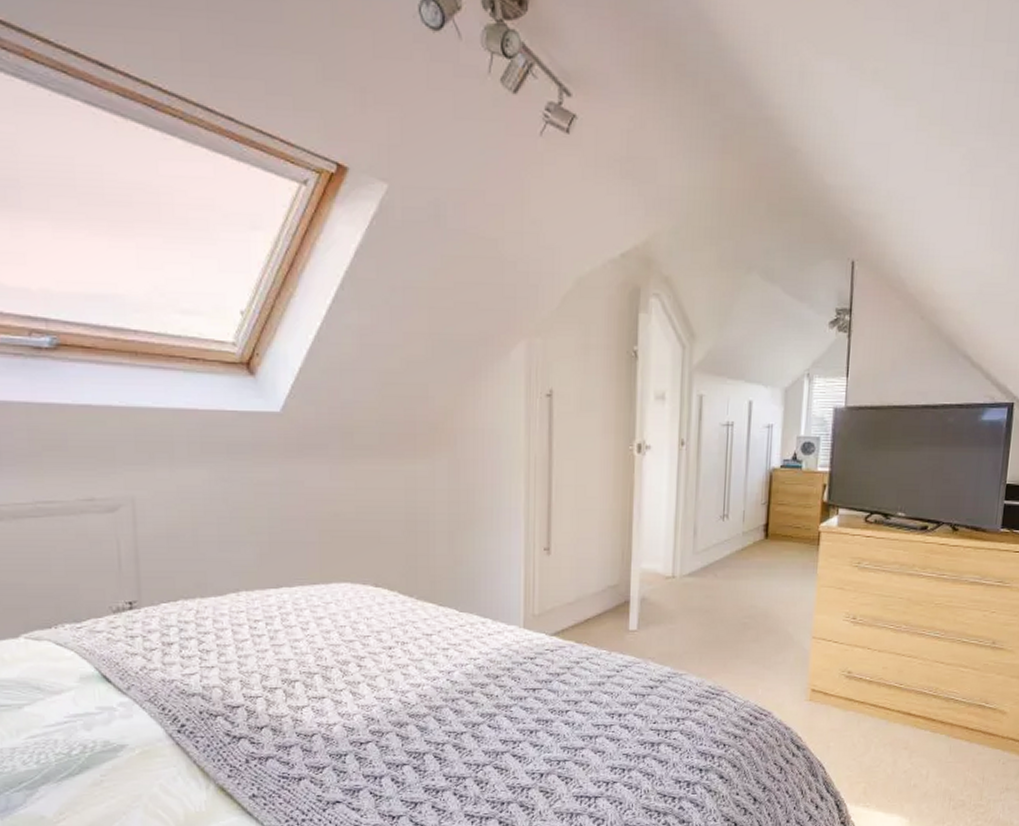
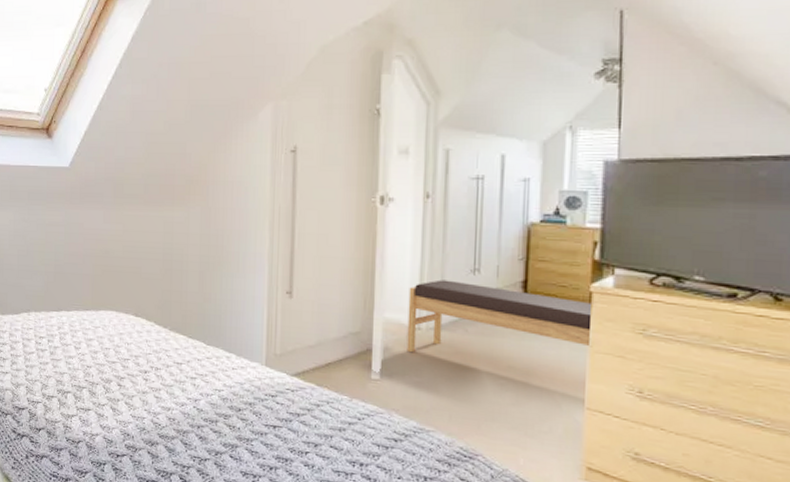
bench: none [662,527,822,600] -> present [406,280,595,352]

